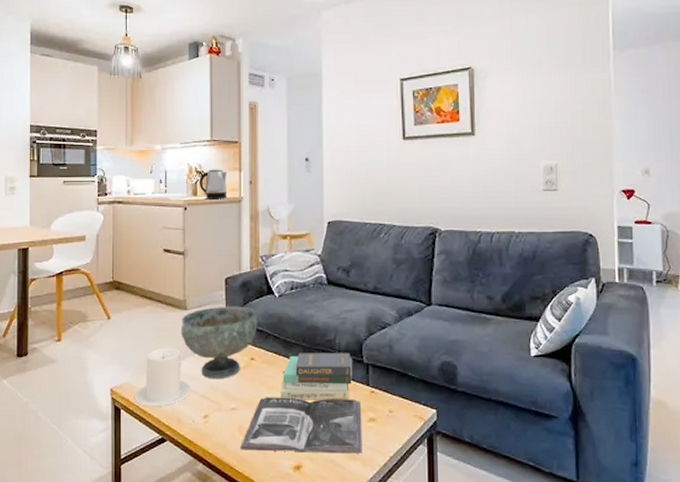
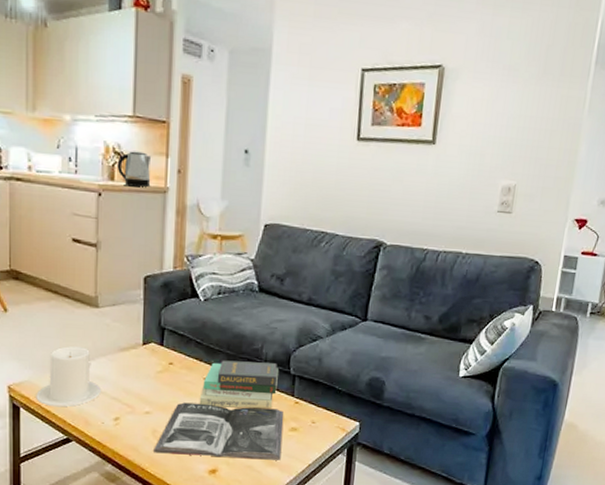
decorative bowl: present [181,306,258,378] -> none [90,306,179,382]

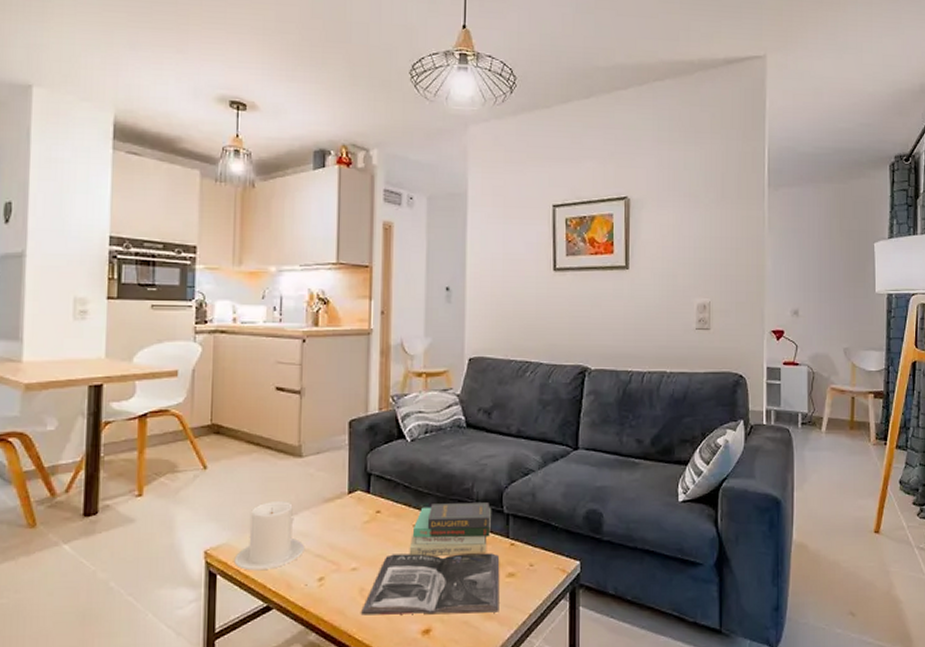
kettle: present [117,151,152,188] -> none [321,296,355,331]

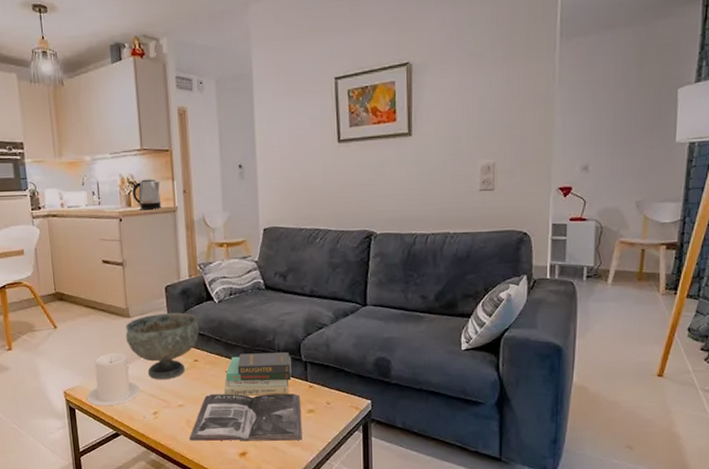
decorative bowl: none [293,452,386,535] -> present [125,312,199,379]
kettle: none [321,296,355,331] -> present [132,179,162,210]

